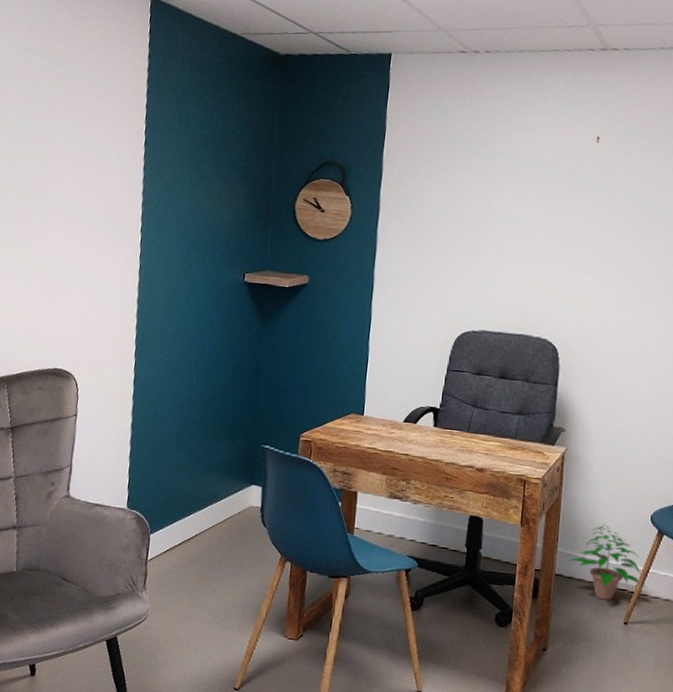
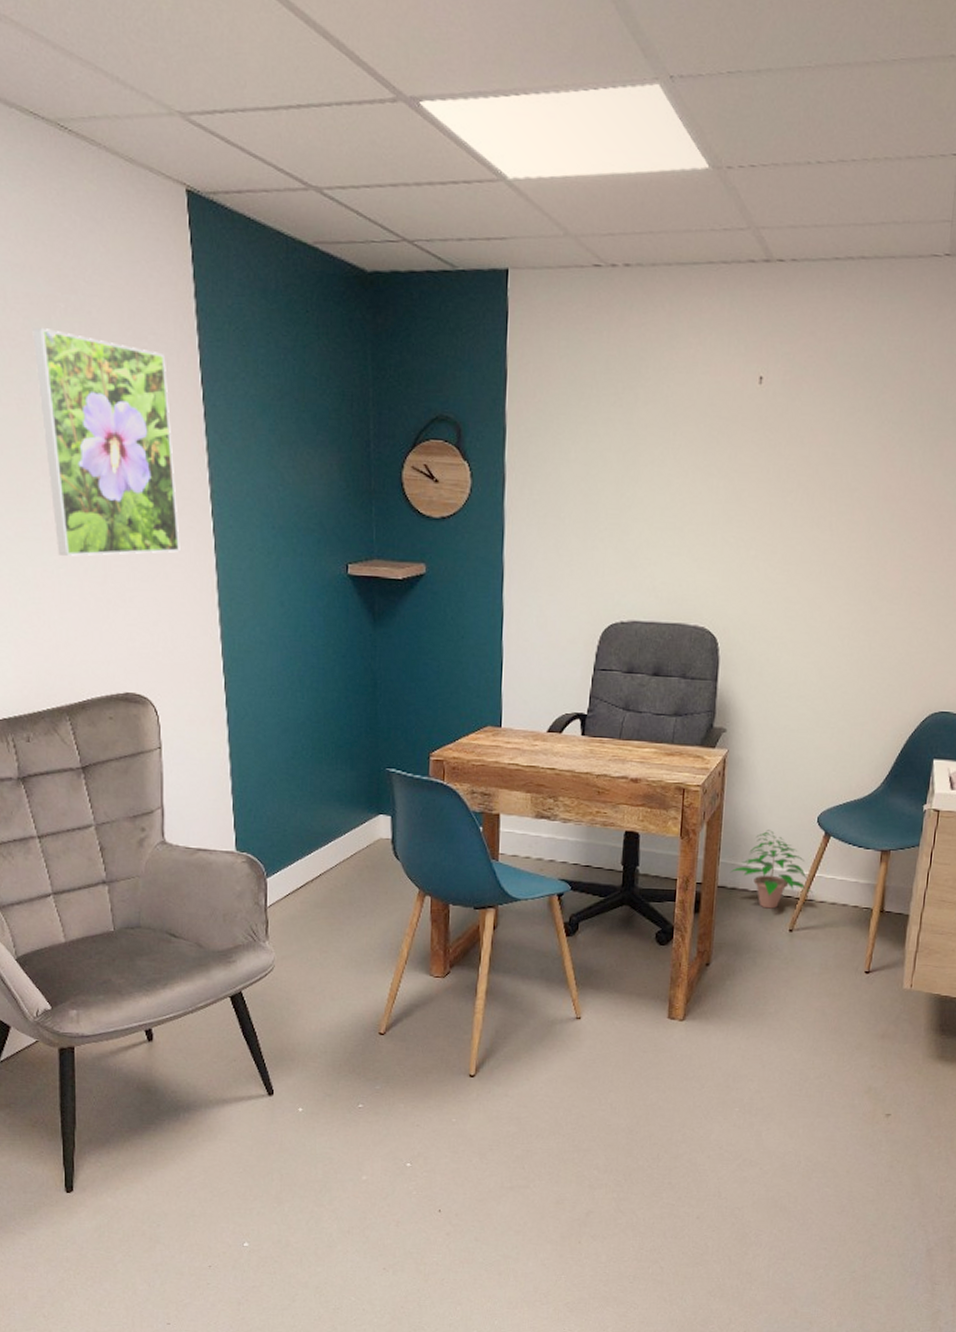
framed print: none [18,91,120,259] -> present [32,328,180,556]

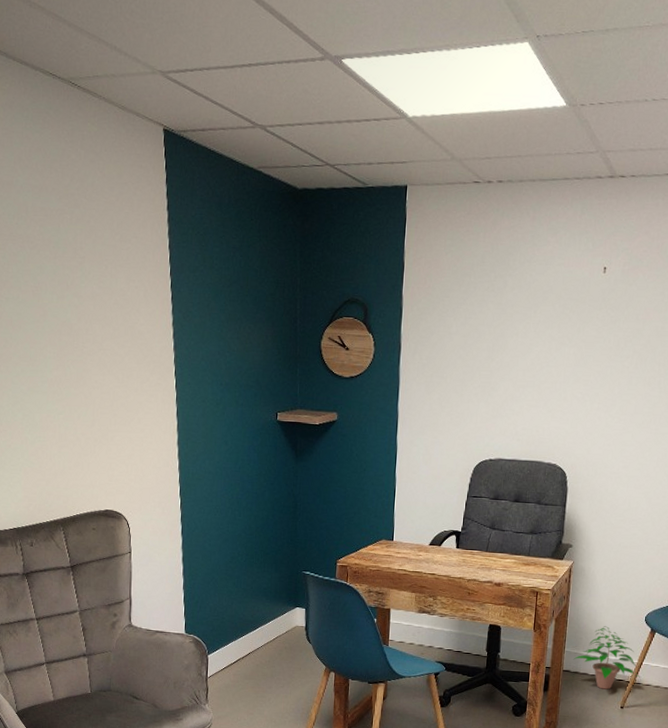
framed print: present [32,328,180,556] -> none [46,234,150,406]

